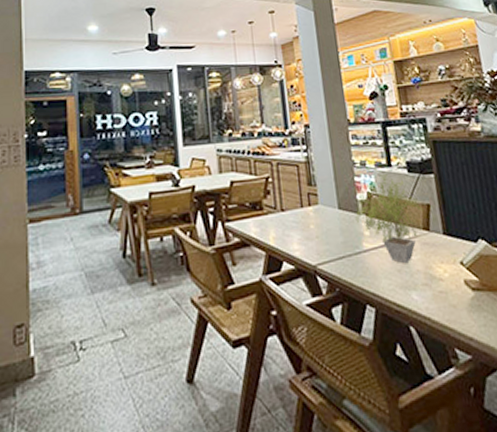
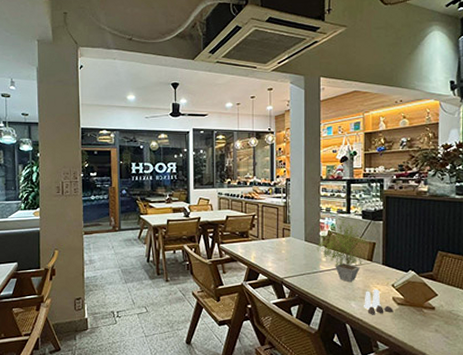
salt and pepper shaker set: none [428,271,469,310] -> present [364,289,394,315]

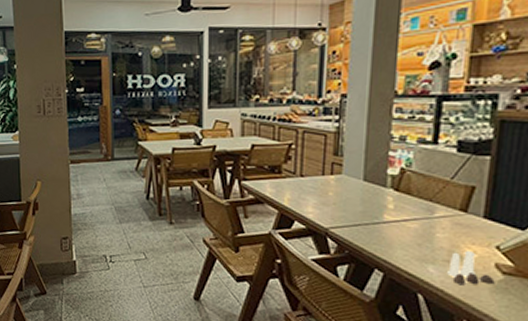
potted plant: present [317,218,371,283] -> none [381,150,469,240]

